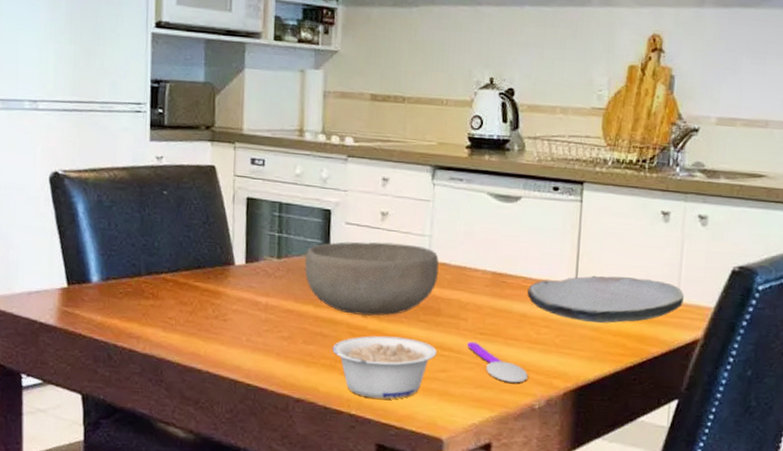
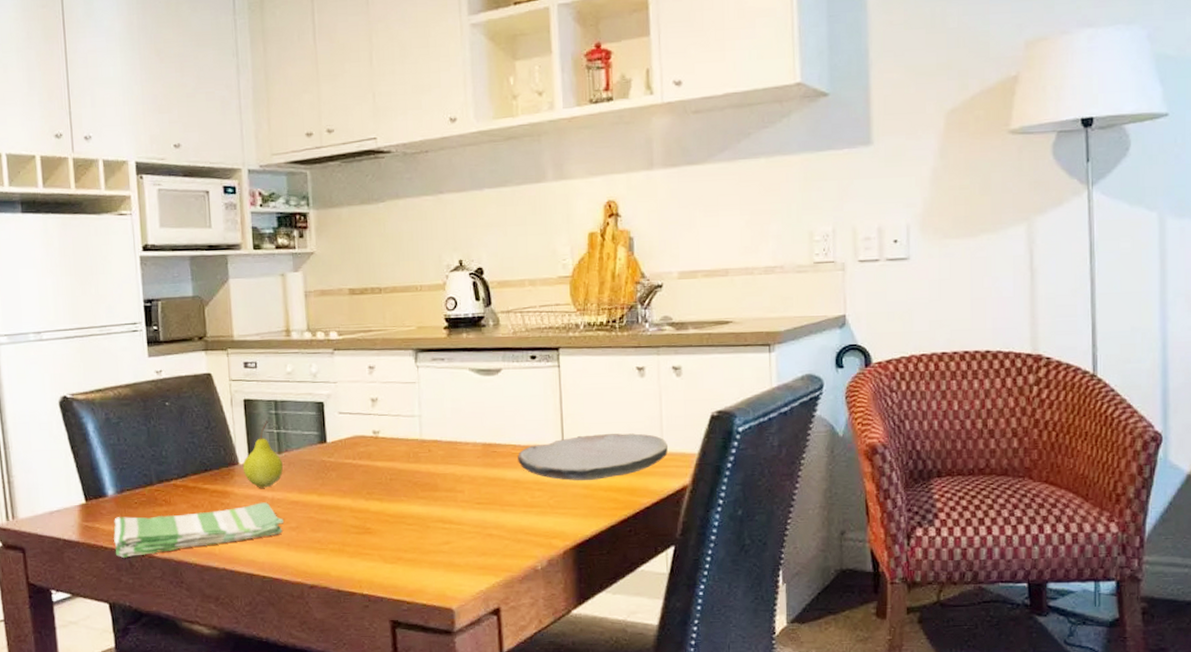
dish towel: none [93,305,277,350] -> present [113,502,285,559]
fruit: none [238,223,281,293] -> present [242,421,283,488]
bowl: present [305,241,439,316] -> none [304,426,431,499]
legume: present [332,335,437,399] -> none [339,515,438,577]
spoon: present [467,342,528,383] -> none [466,512,527,547]

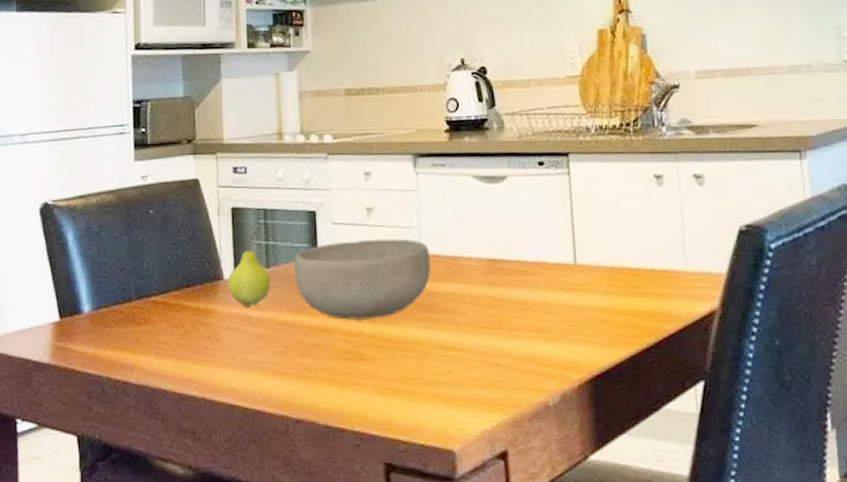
dish towel: present [113,502,285,559] -> none [87,322,270,385]
bowl: none [304,426,431,499] -> present [294,238,431,320]
plate: present [518,433,668,481] -> none [525,249,692,302]

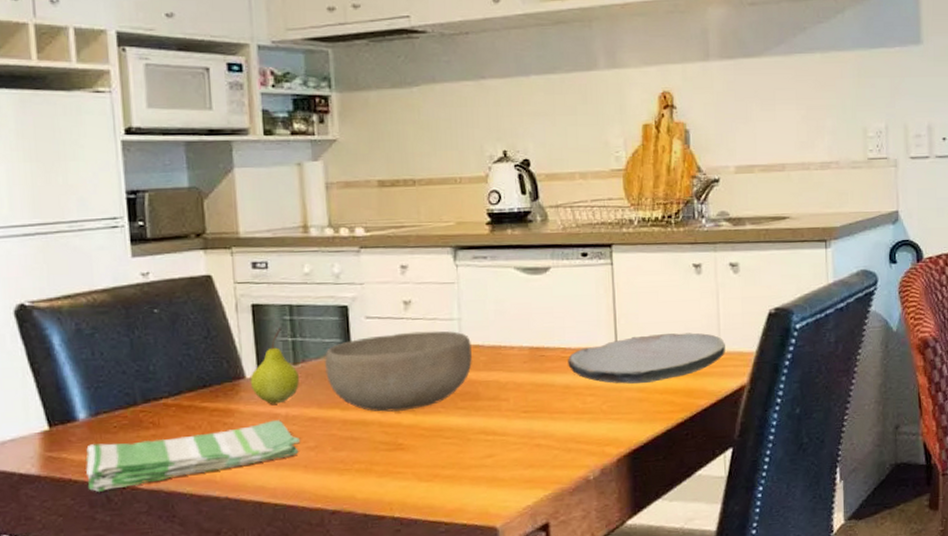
dish towel: none [87,322,270,385] -> present [85,420,301,493]
plate: none [525,249,692,302] -> present [568,333,725,384]

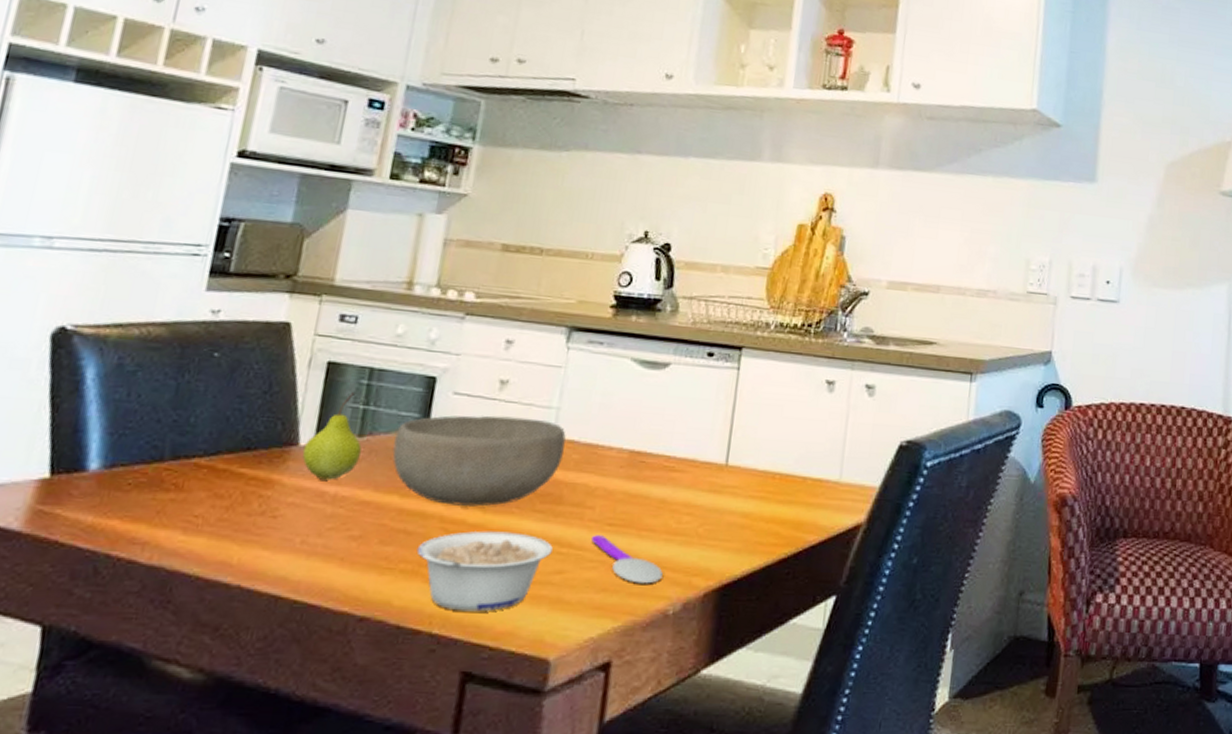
dish towel: present [85,420,301,493] -> none [74,499,345,562]
legume: none [366,428,480,497] -> present [416,531,553,612]
spoon: none [512,421,578,458] -> present [591,535,663,584]
plate: present [568,333,725,384] -> none [669,453,847,508]

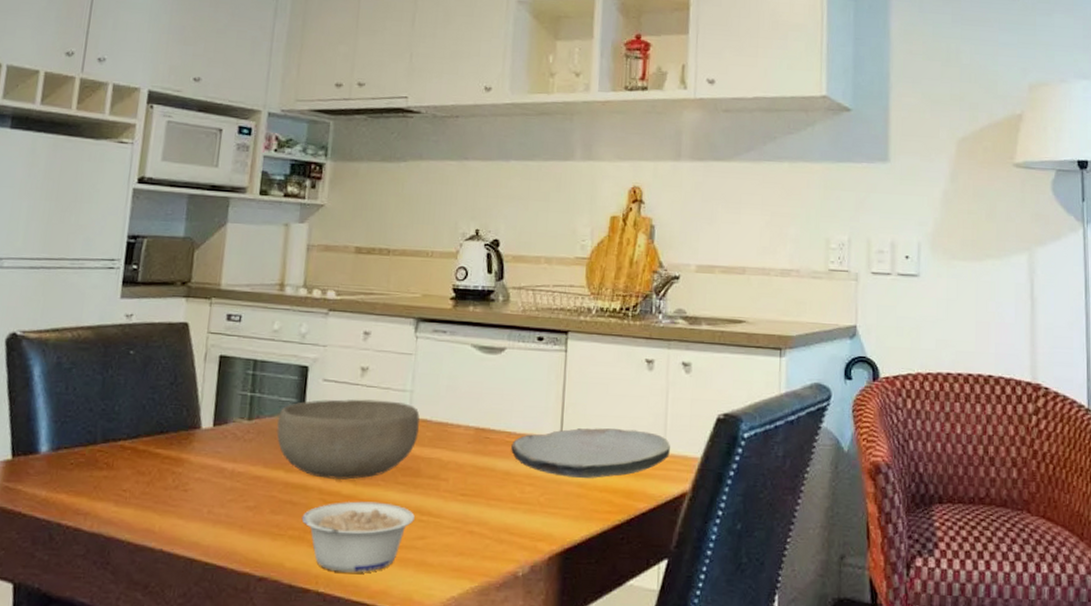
fruit: present [302,392,362,480] -> none [204,382,251,458]
spoon: present [591,535,663,584] -> none [447,504,511,549]
plate: none [669,453,847,508] -> present [511,428,670,478]

